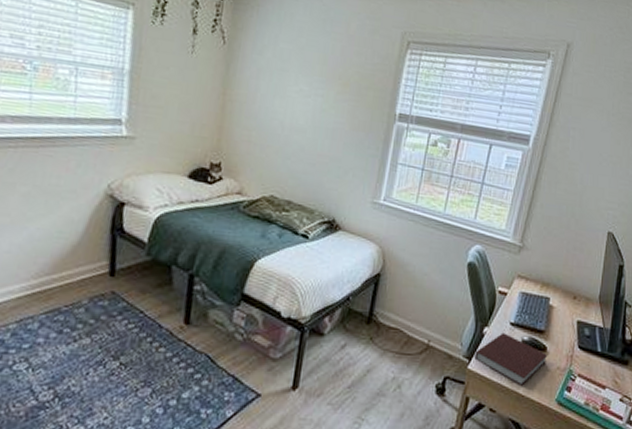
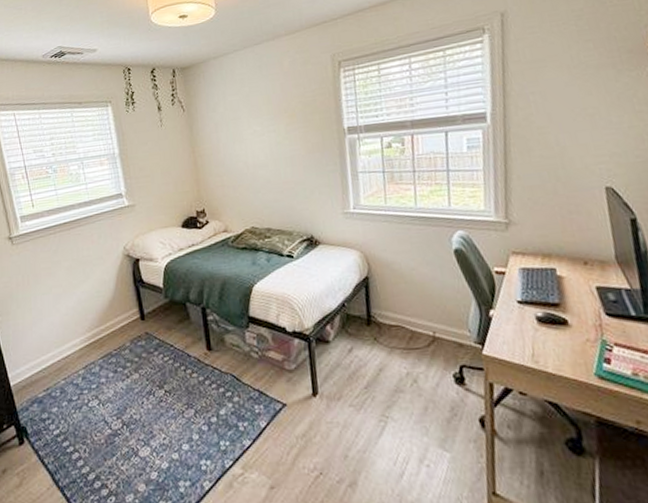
notebook: present [474,332,548,386] -> none [486,312,572,364]

